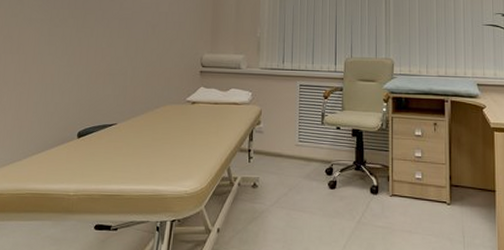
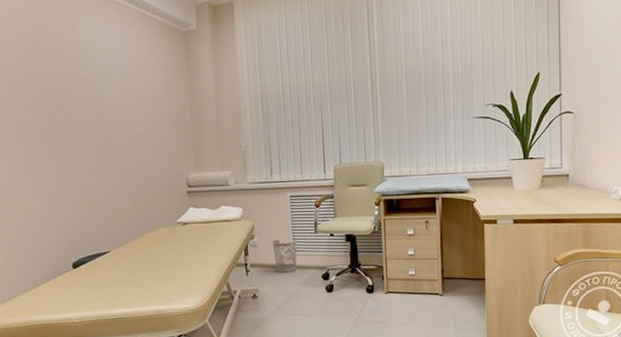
wastebasket: none [278,127,303,163] -> present [272,238,297,273]

